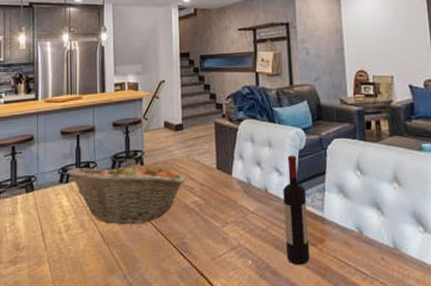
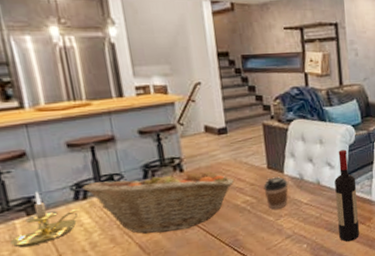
candle holder: none [12,171,63,222] -> present [10,191,81,248]
coffee cup: none [212,179,236,214] -> present [263,176,288,210]

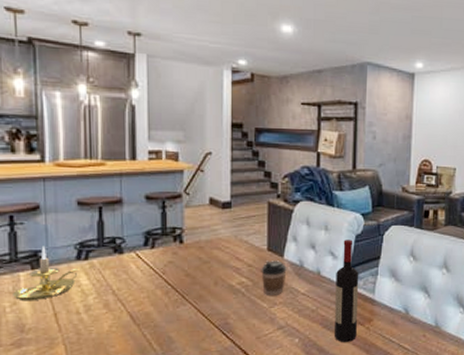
fruit basket: present [82,168,234,234] -> none [85,238,232,305]

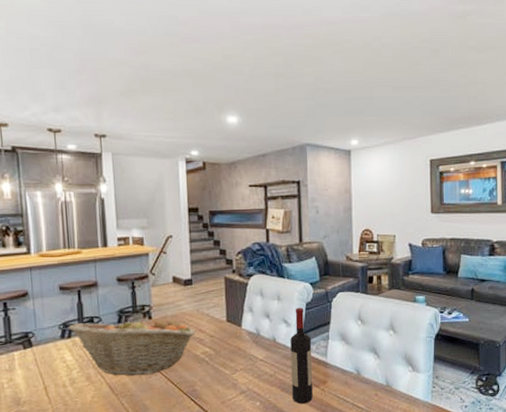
candle holder: present [13,245,81,302] -> none [9,327,66,378]
fruit basket: none [85,238,232,305] -> present [68,315,195,376]
coffee cup: present [261,260,287,295] -> none [222,330,245,363]

